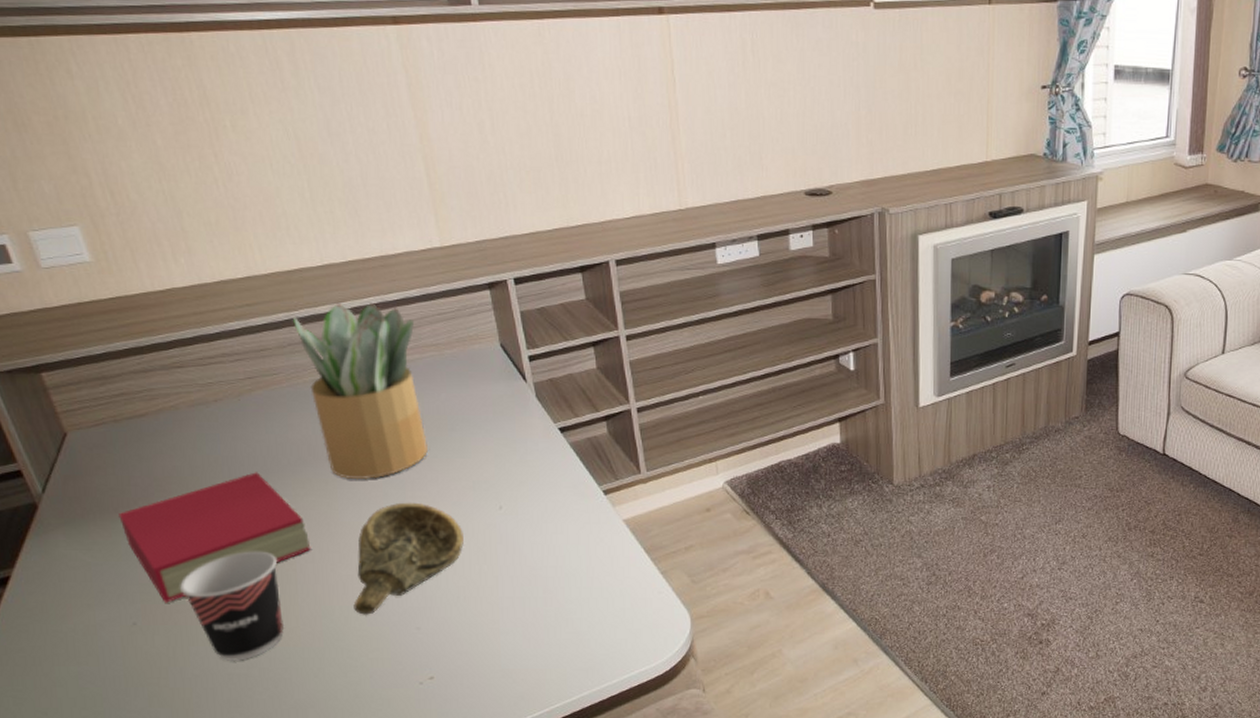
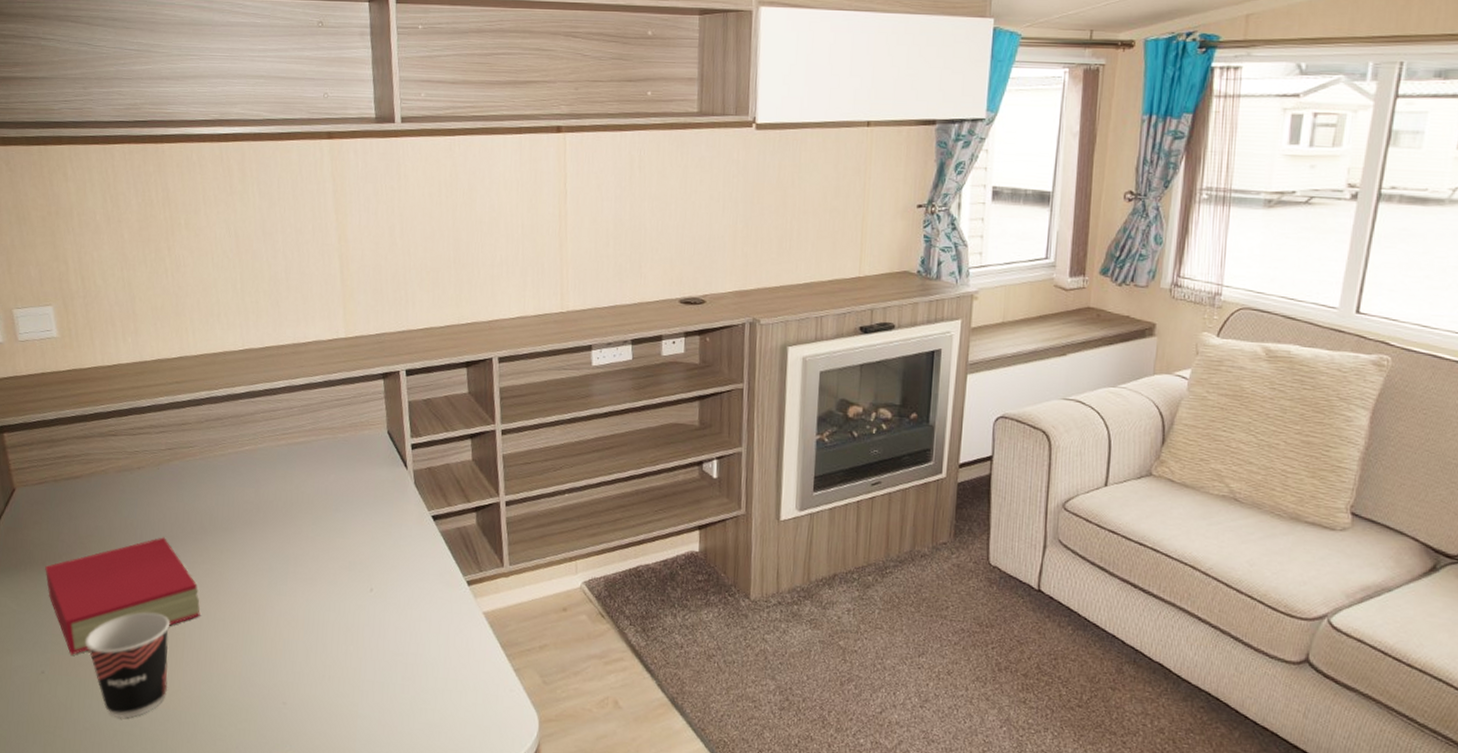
potted plant: present [293,303,428,480] -> none [213,385,314,552]
decorative bowl: present [353,502,464,615] -> none [230,577,335,685]

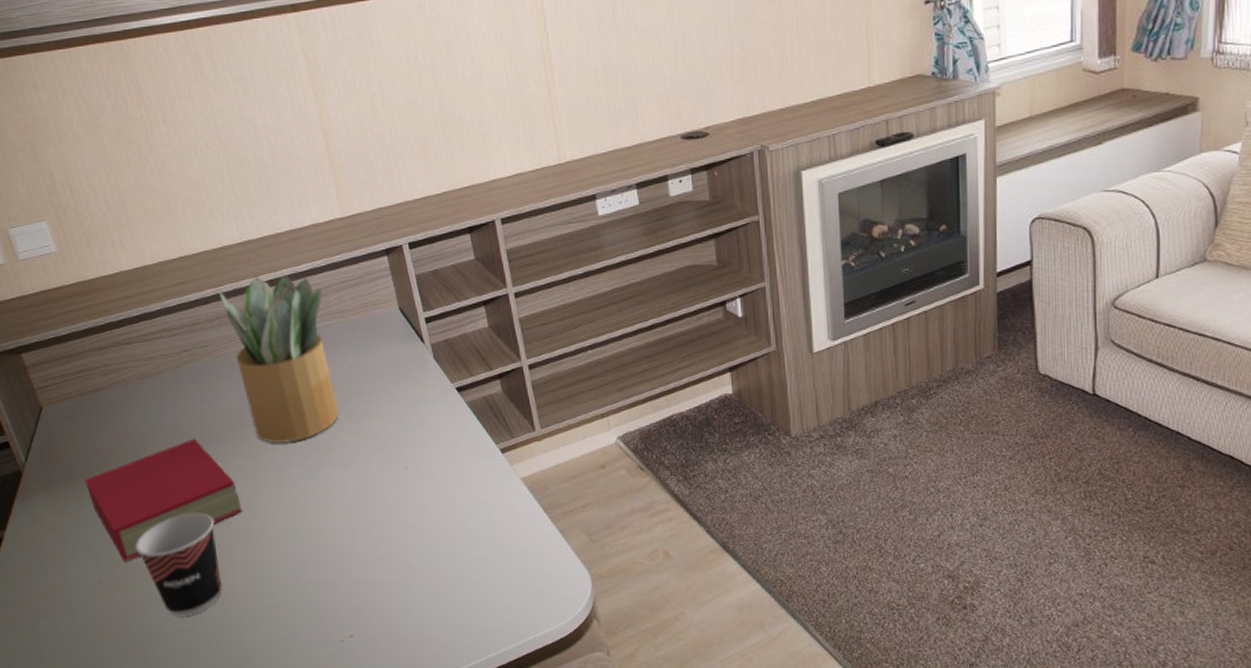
potted plant: none [213,385,314,552] -> present [219,275,339,444]

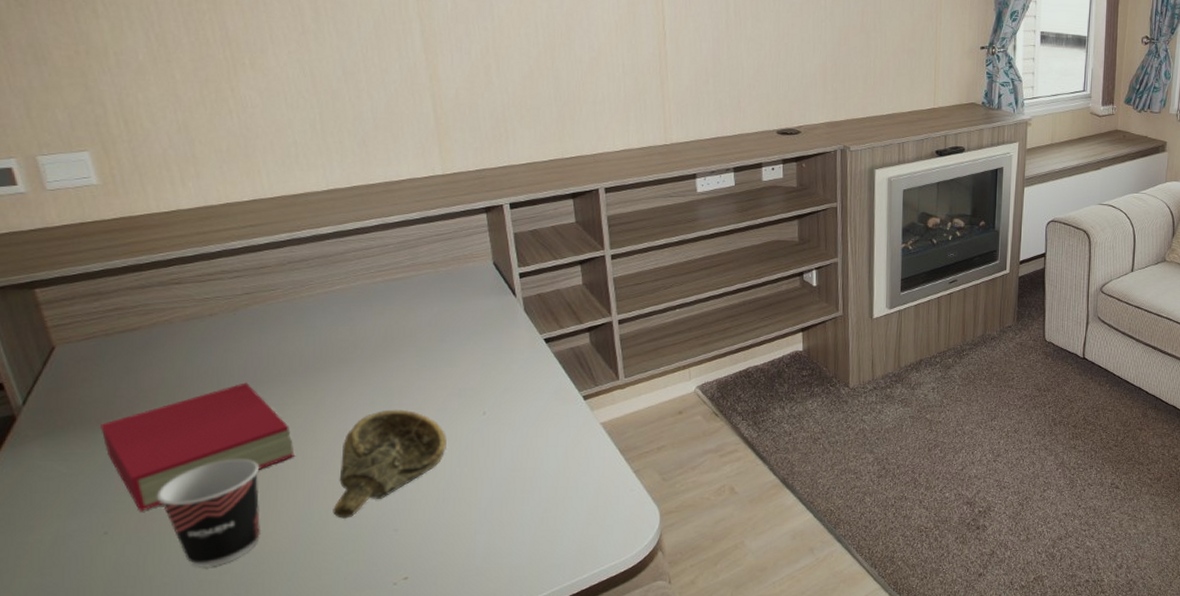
potted plant: present [219,275,339,444] -> none [295,225,417,389]
decorative bowl: none [280,464,375,574] -> present [333,409,447,519]

